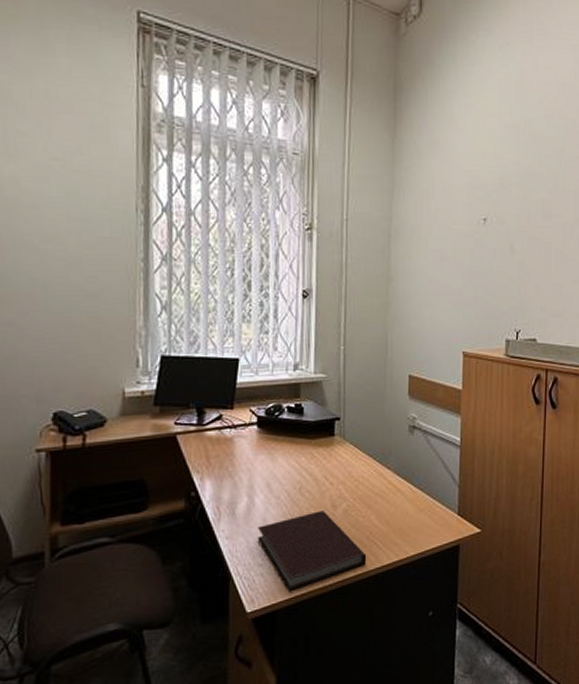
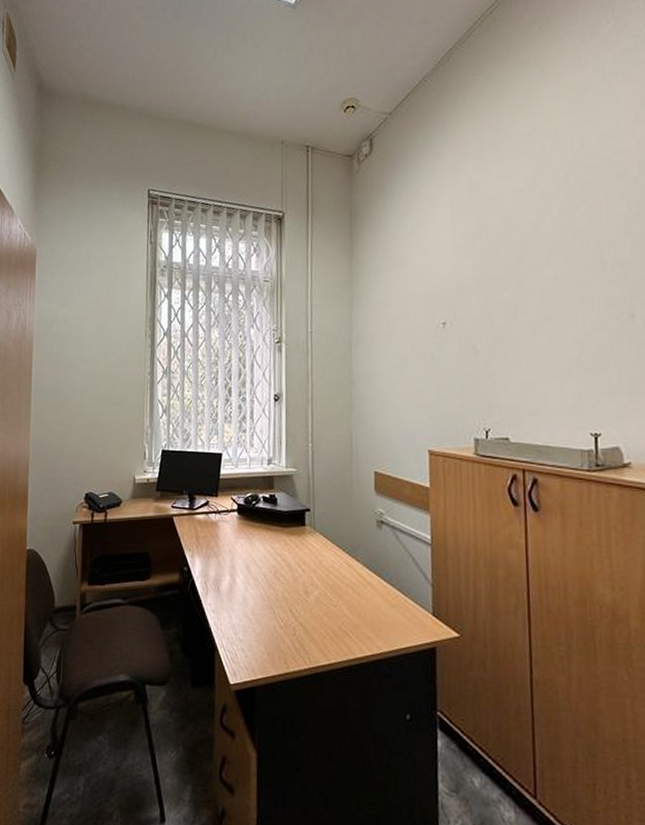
notebook: present [257,510,367,592] -> none [238,596,340,671]

